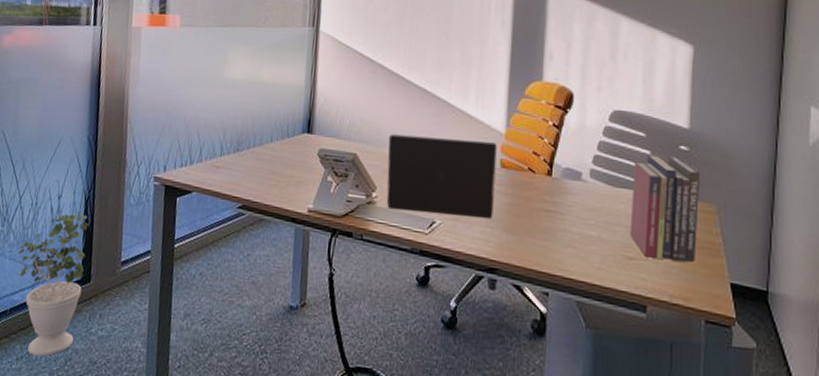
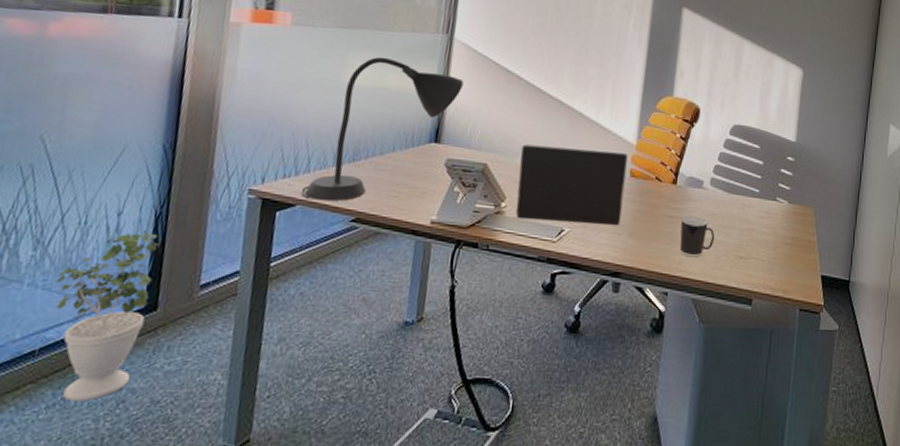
desk lamp: none [195,52,330,189] -> present [300,57,463,202]
mug: none [558,211,598,256] -> present [679,217,714,258]
books: present [630,154,701,263] -> none [741,165,803,259]

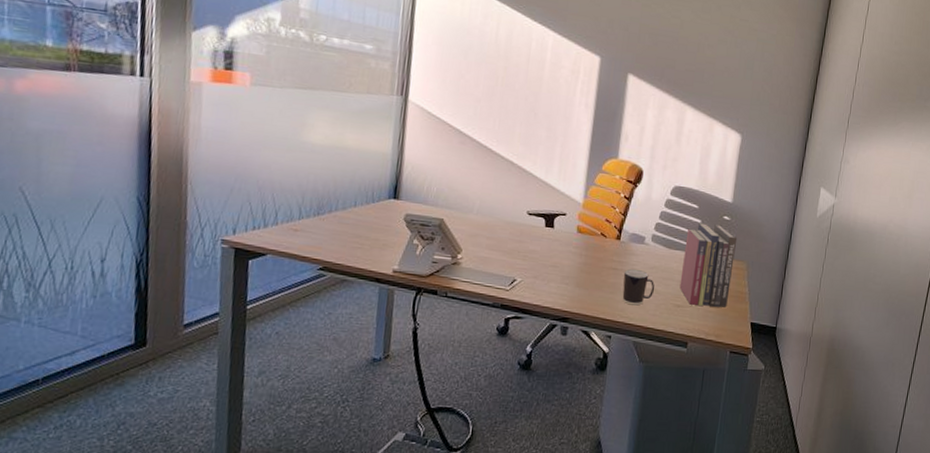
potted plant: present [54,225,159,401] -> none [49,271,142,423]
desk lamp: present [300,57,463,202] -> none [270,117,419,252]
laptop: present [516,144,628,225] -> none [471,201,575,276]
books: none [741,165,803,259] -> present [679,223,738,308]

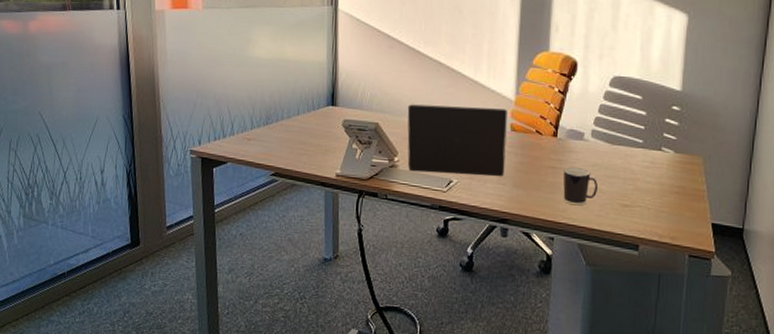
laptop: none [471,201,575,276] -> present [407,104,508,176]
books: present [679,223,738,308] -> none [626,115,690,208]

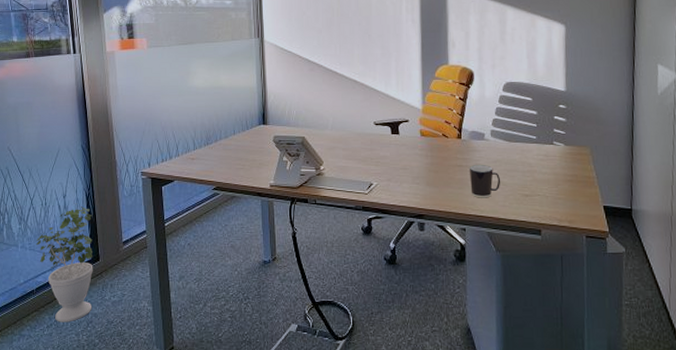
potted plant: none [68,180,133,311] -> present [35,203,93,322]
laptop: present [407,104,508,176] -> none [329,117,418,177]

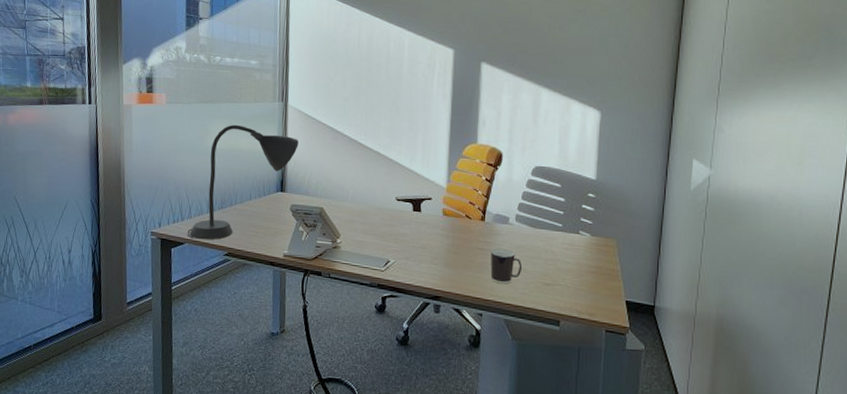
potted plant: present [35,203,93,322] -> none [36,259,97,382]
desk lamp: none [176,63,277,176] -> present [187,124,299,240]

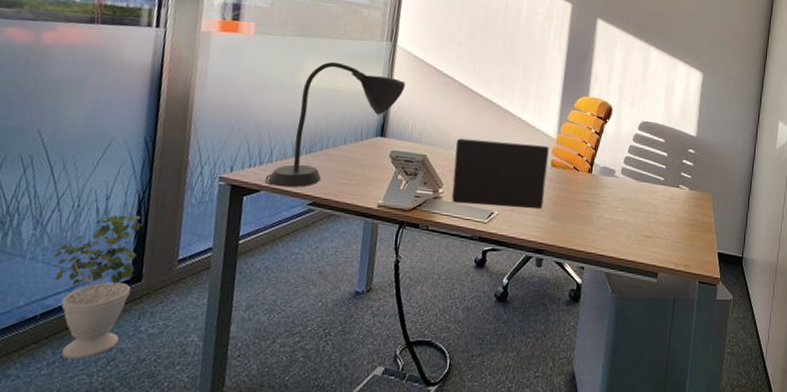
potted plant: none [36,259,97,382] -> present [52,208,142,359]
laptop: none [349,191,440,257] -> present [451,138,549,208]
mug: present [490,249,522,284] -> none [594,201,625,237]

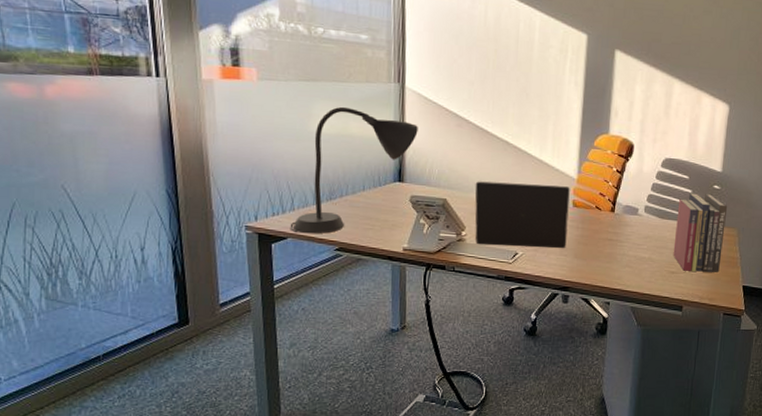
potted plant: present [52,208,142,359] -> none [102,257,181,393]
books: none [648,156,702,239] -> present [673,193,728,273]

